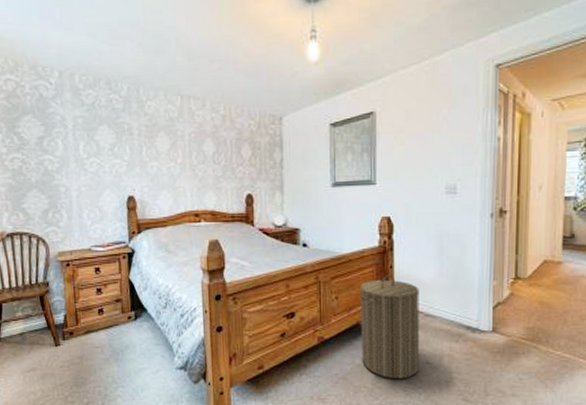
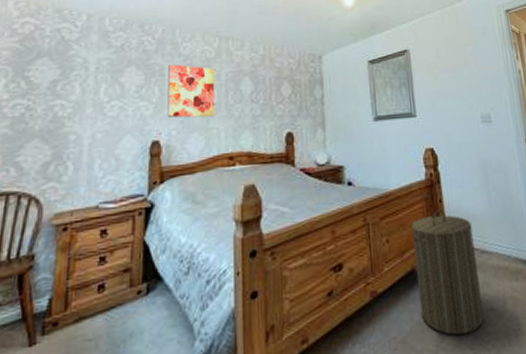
wall art: none [136,123,181,177] -> present [167,64,215,118]

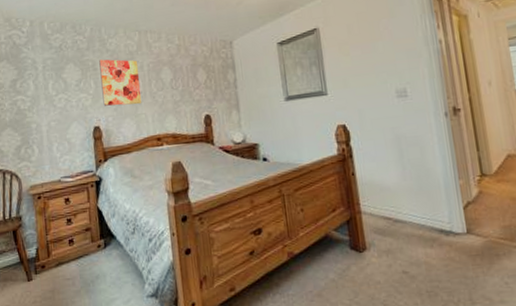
laundry hamper: present [411,208,484,335] -> none [324,181,396,293]

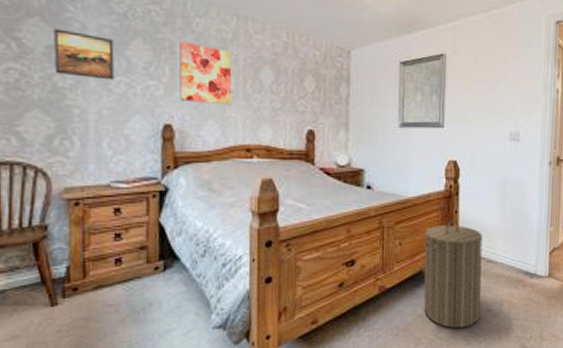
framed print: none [15,66,57,100] -> present [54,28,114,80]
laundry hamper: none [324,181,396,293] -> present [423,219,483,329]

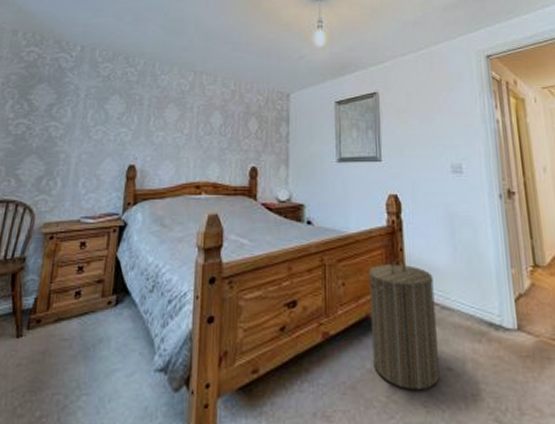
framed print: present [54,28,114,80] -> none [51,91,98,129]
wall art: present [179,41,232,106] -> none [143,95,188,147]

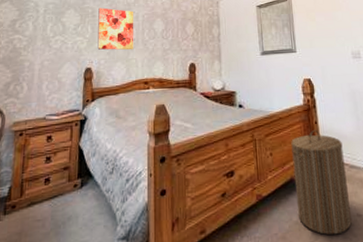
wall art: none [143,95,188,147] -> present [97,8,134,50]

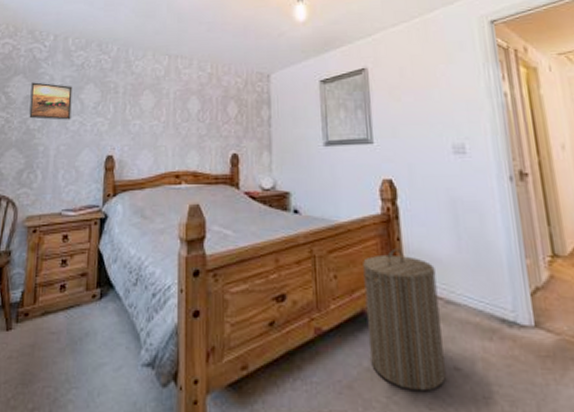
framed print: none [15,8,55,40] -> present [29,82,73,120]
wall art: present [97,8,134,50] -> none [120,82,164,135]

